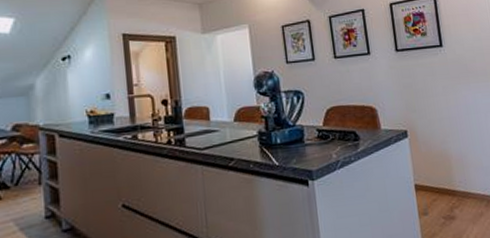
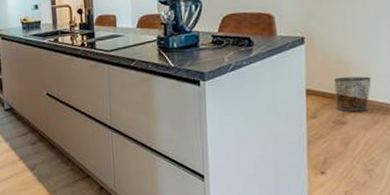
waste bin: none [438,168,472,206] -> present [333,76,371,111]

